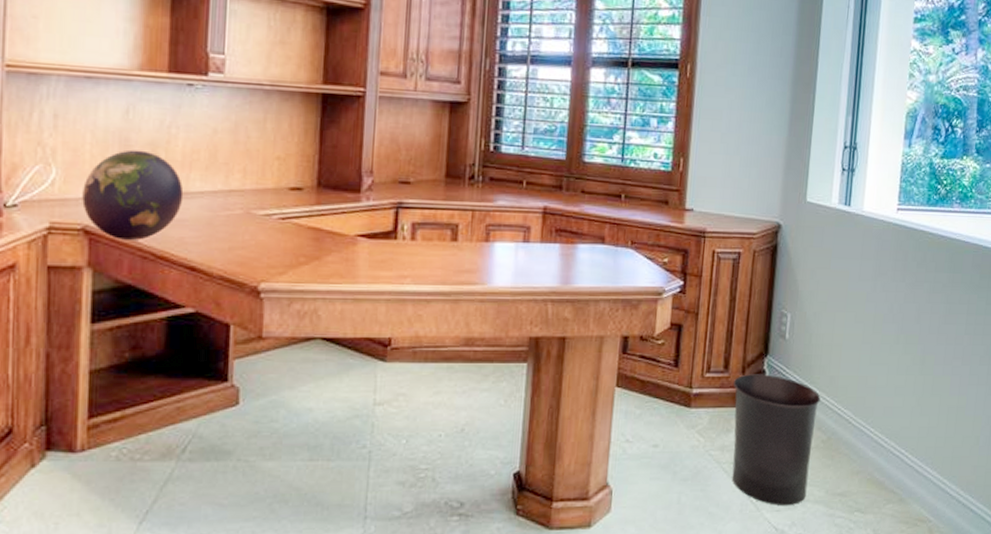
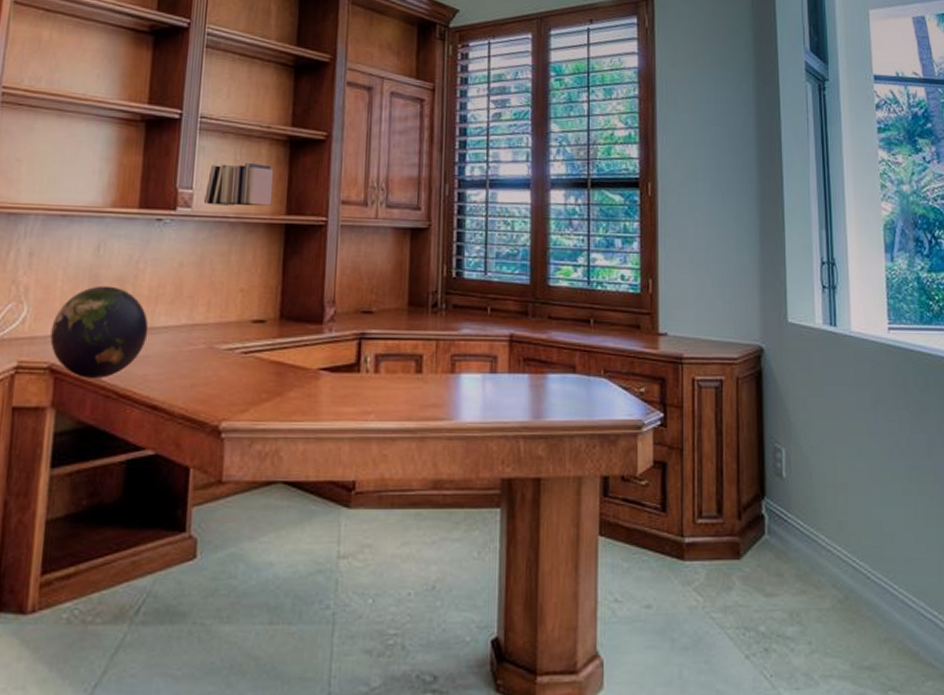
books: none [237,29,310,75] -> present [204,163,274,206]
waste bin: present [732,374,821,505] -> none [730,519,831,682]

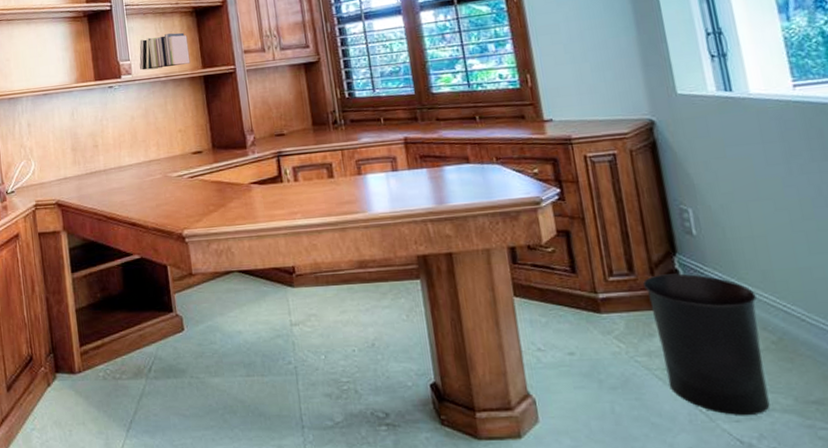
globe: present [50,285,149,378] -> none [52,140,119,208]
waste bin: none [730,519,831,682] -> present [643,273,770,415]

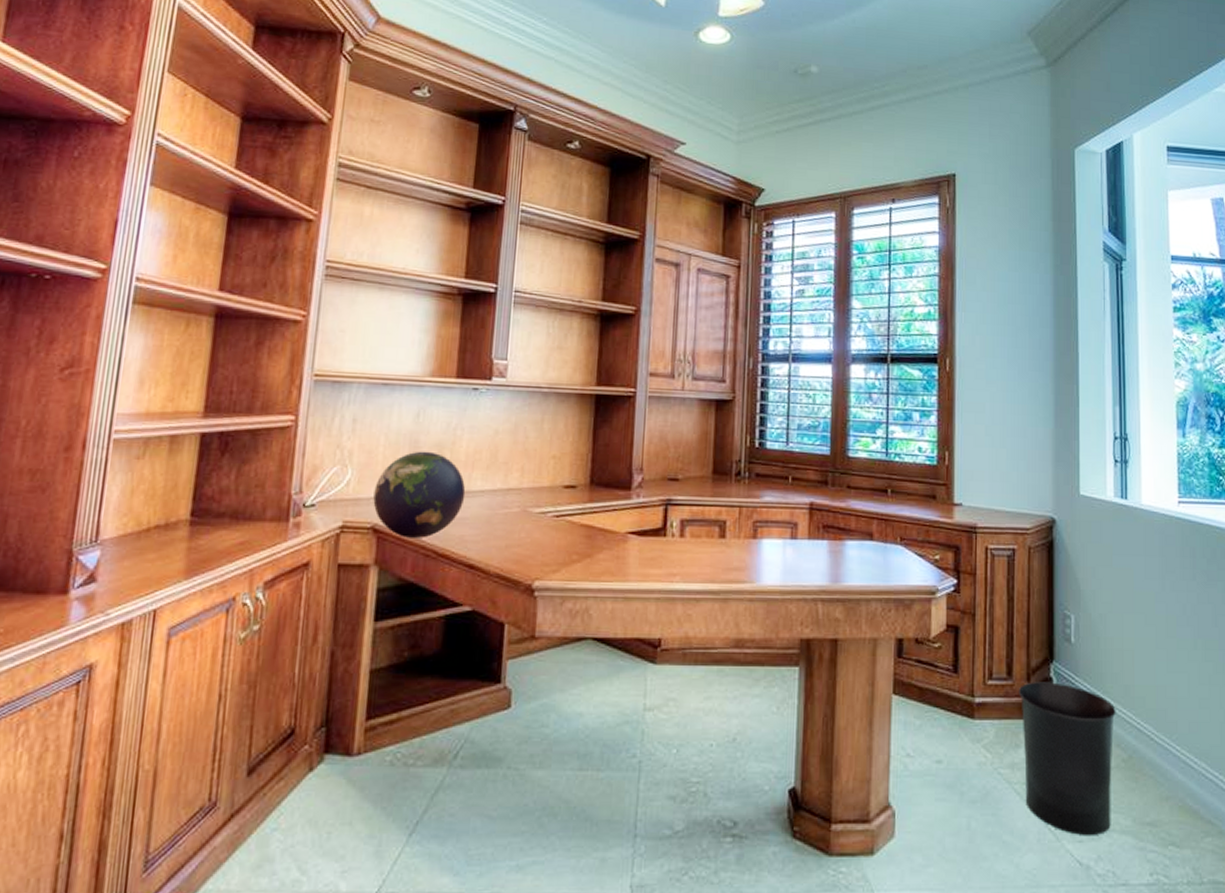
globe: none [52,140,119,208] -> present [373,451,466,538]
books: present [139,32,191,70] -> none [518,336,585,377]

